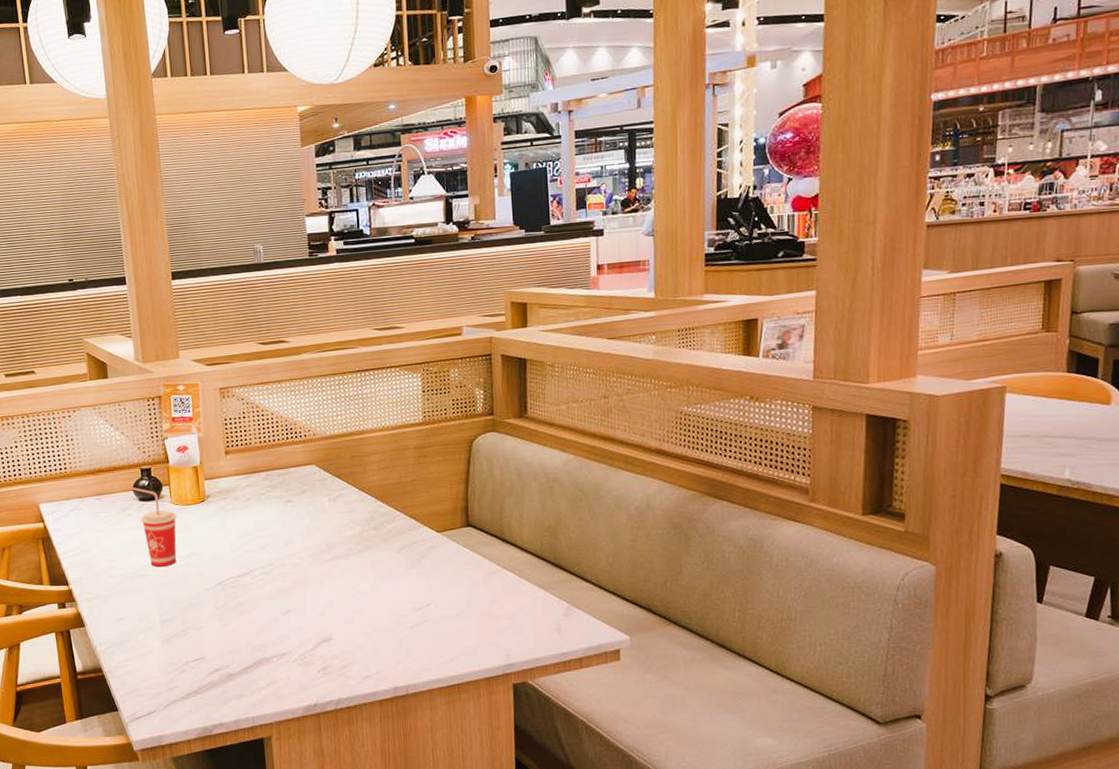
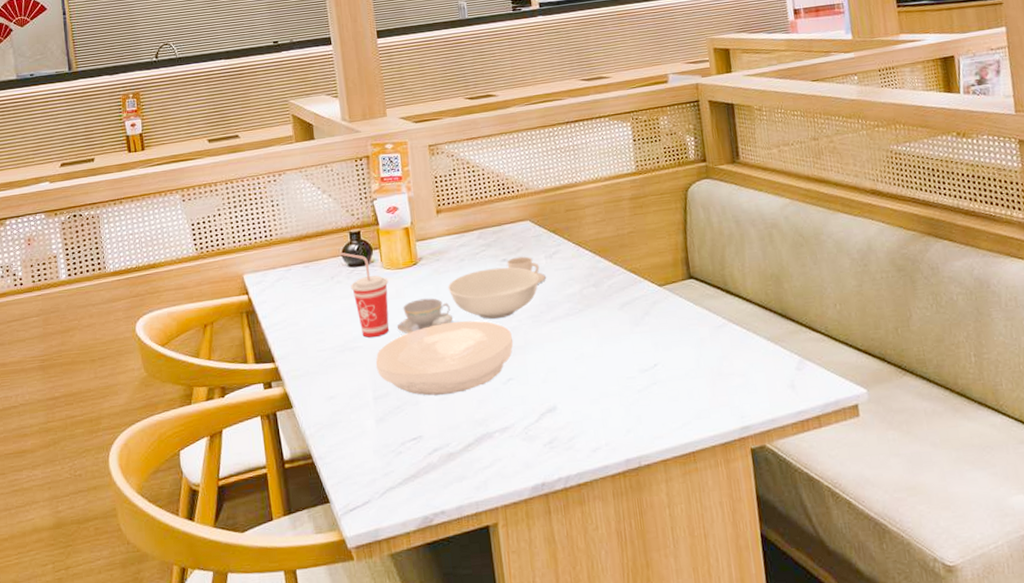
plate: none [163,556,294,622] -> present [375,320,514,396]
teacup: none [184,533,237,565] -> present [397,298,453,334]
bowl: none [234,507,322,555] -> present [448,267,540,319]
cup: none [291,498,328,524] -> present [507,256,546,283]

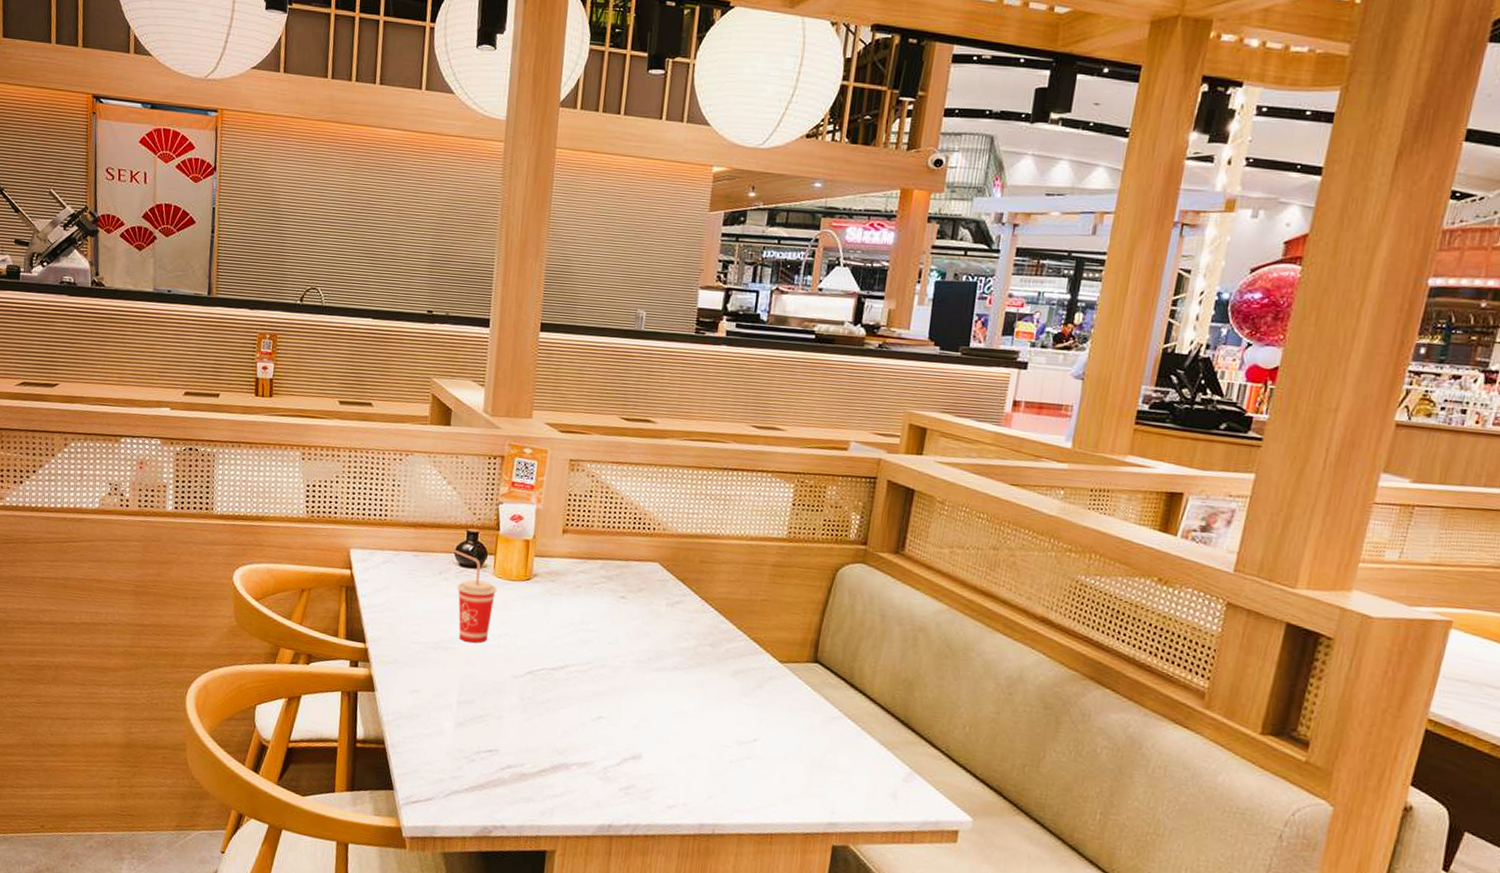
plate: present [375,320,514,396] -> none [466,644,613,718]
teacup: present [397,298,453,334] -> none [496,615,555,648]
bowl: present [448,267,540,319] -> none [557,601,656,655]
cup: present [507,256,546,283] -> none [624,597,662,629]

